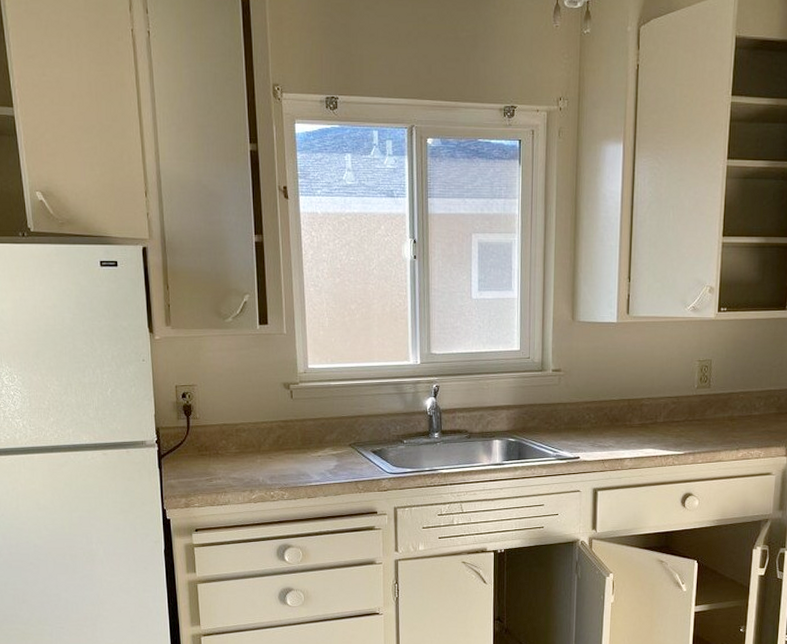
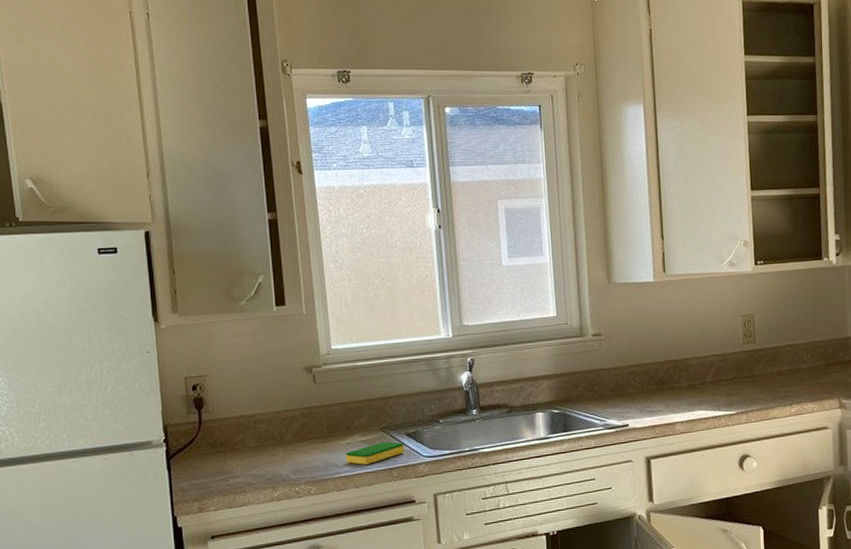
dish sponge: none [316,456,370,476] -> present [345,441,405,465]

